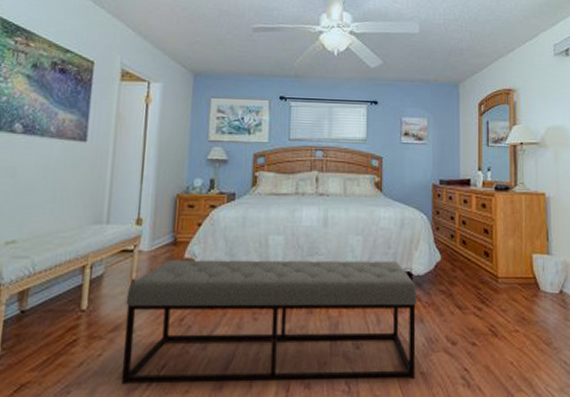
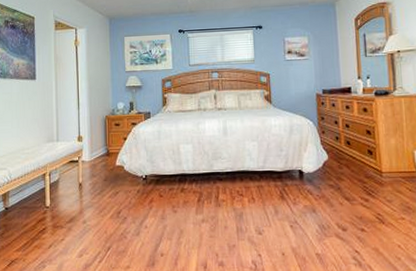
bench: present [120,260,418,385] -> none [77,161,312,262]

